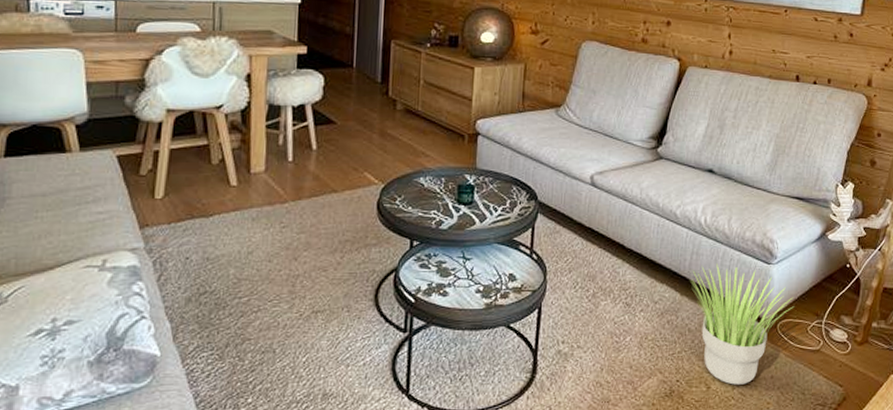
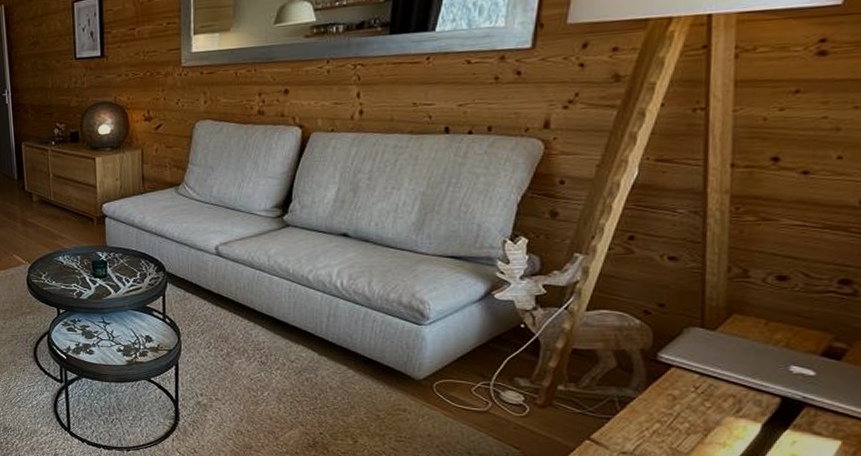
potted plant: present [689,263,795,385] -> none [327,325,454,441]

